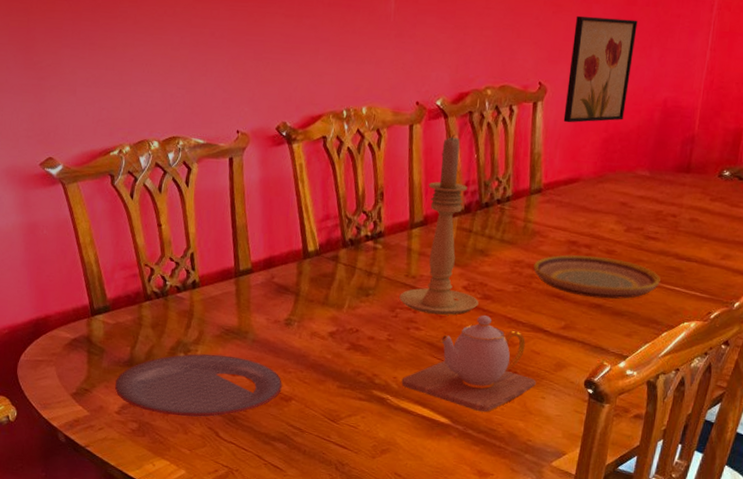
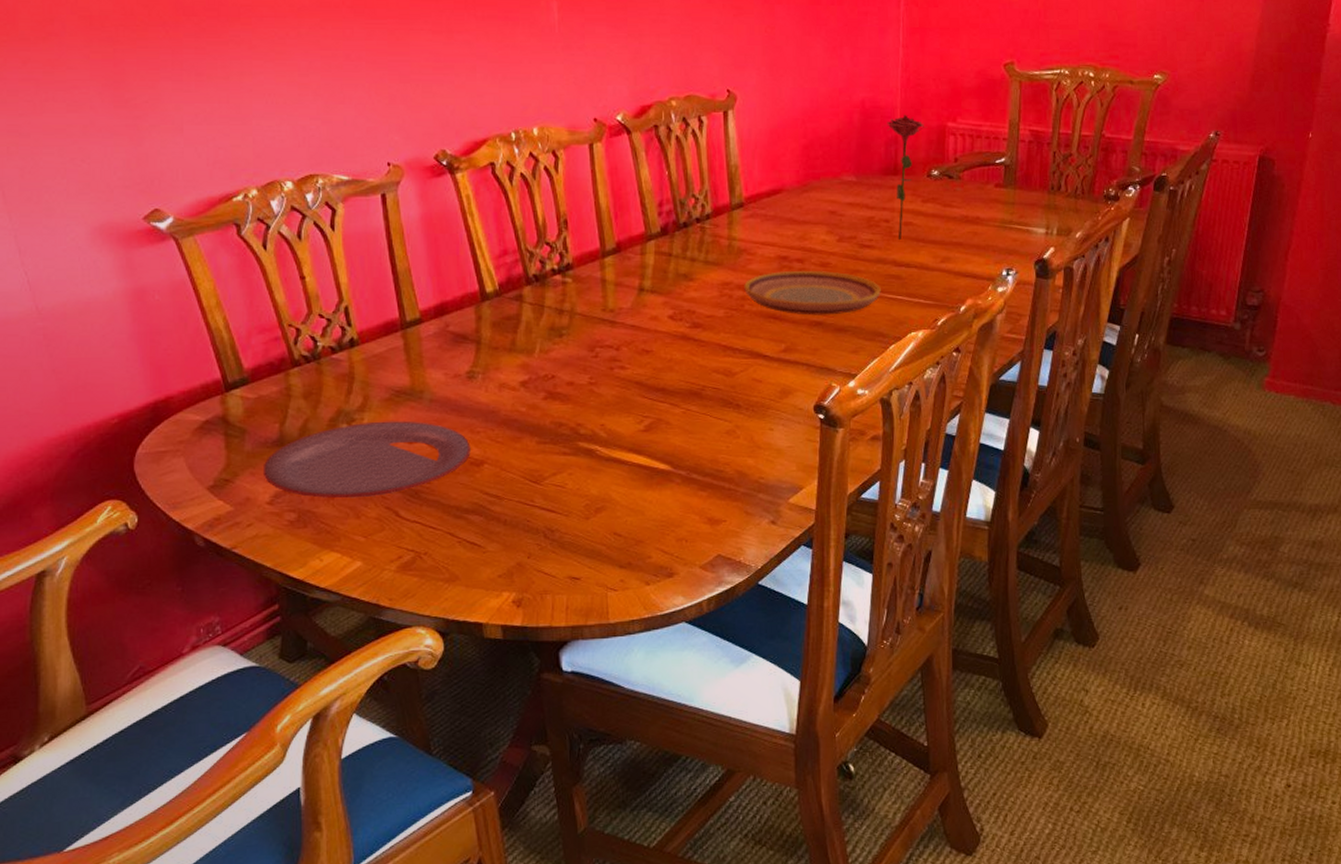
candle holder: present [399,135,479,315] -> none [598,151,688,350]
teapot: present [401,315,536,413] -> none [610,346,761,453]
wall art: present [563,15,638,123] -> none [757,17,825,131]
flower: none [682,115,724,234] -> present [885,114,927,240]

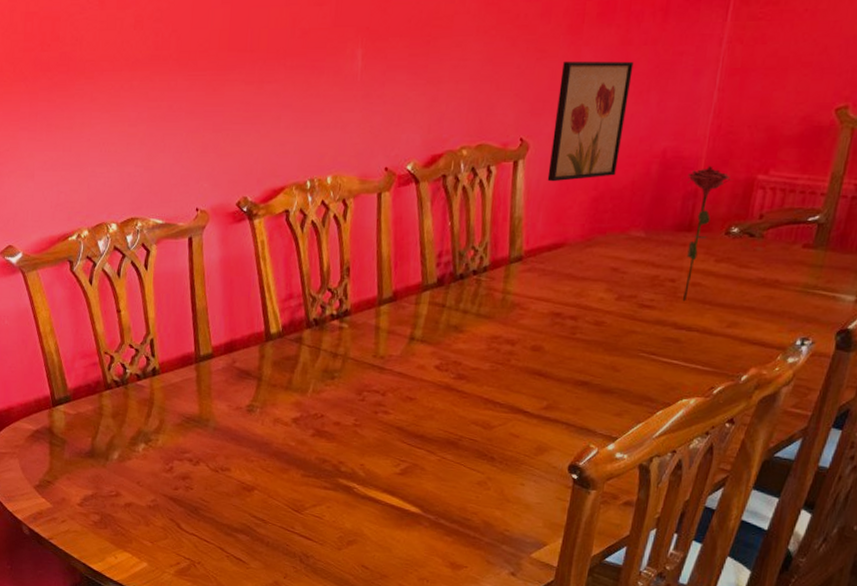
plate: present [262,421,471,499] -> none [76,443,245,509]
plate: present [744,270,881,316] -> none [512,327,656,376]
wall art: none [757,17,825,131] -> present [547,61,634,182]

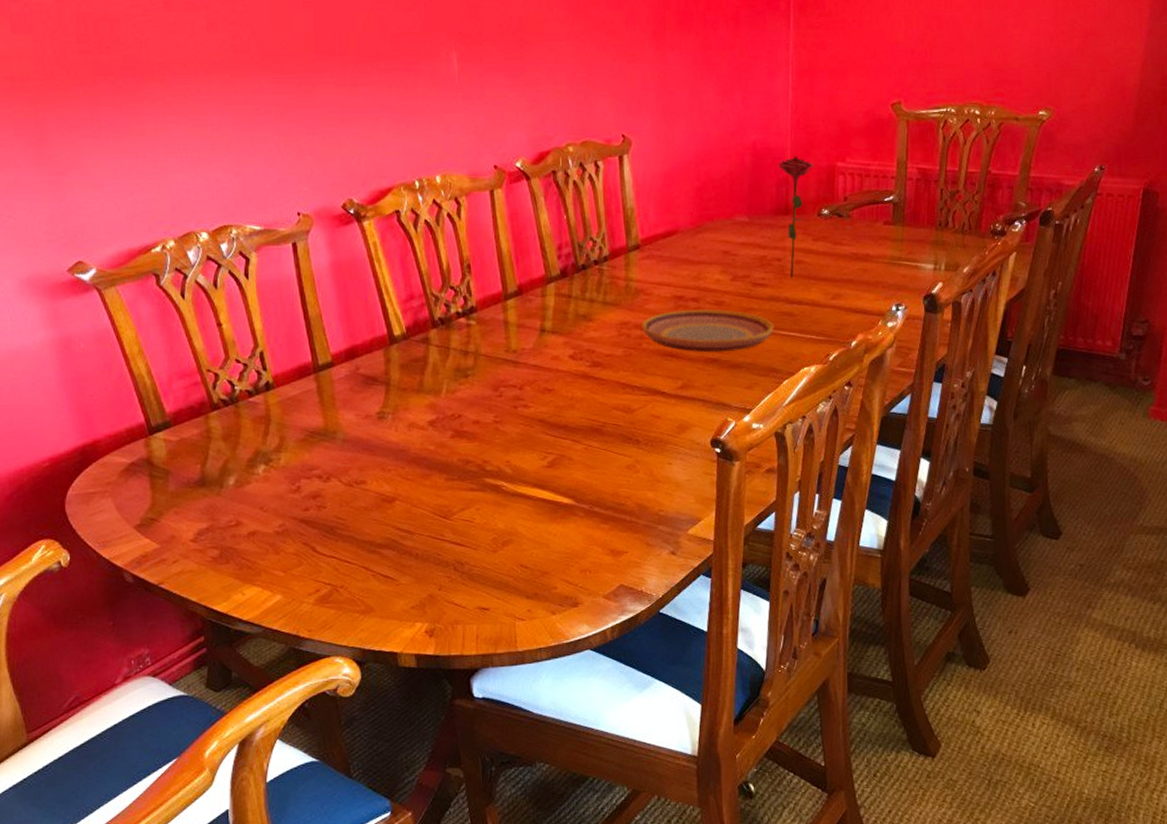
plate: none [512,327,656,376] -> present [641,309,774,353]
wall art: present [547,61,634,182] -> none [651,63,716,174]

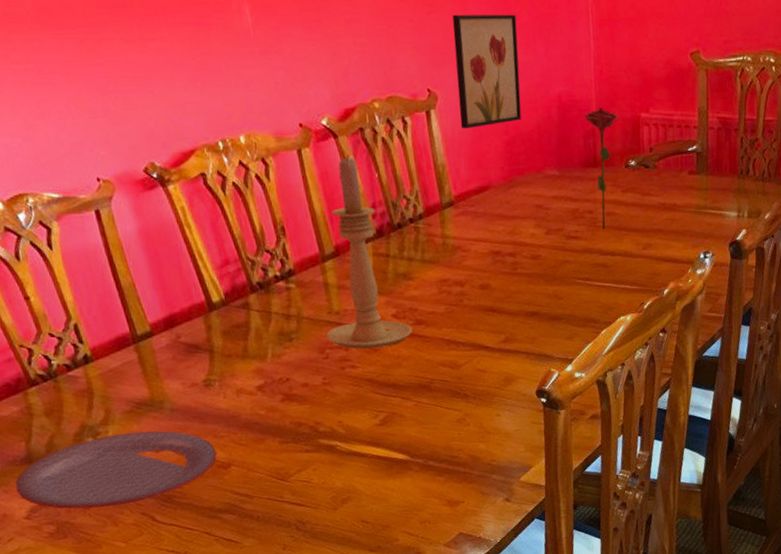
plate: none [186,460,383,536] -> present [15,431,217,510]
candle holder: none [502,197,588,389] -> present [326,155,413,349]
plate: present [641,309,774,353] -> none [461,263,590,307]
wall art: none [651,63,716,174] -> present [452,14,522,129]

